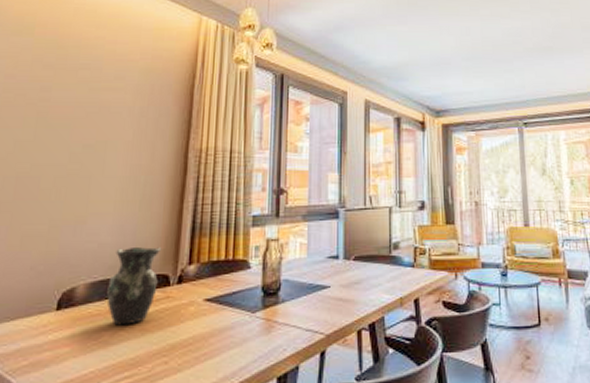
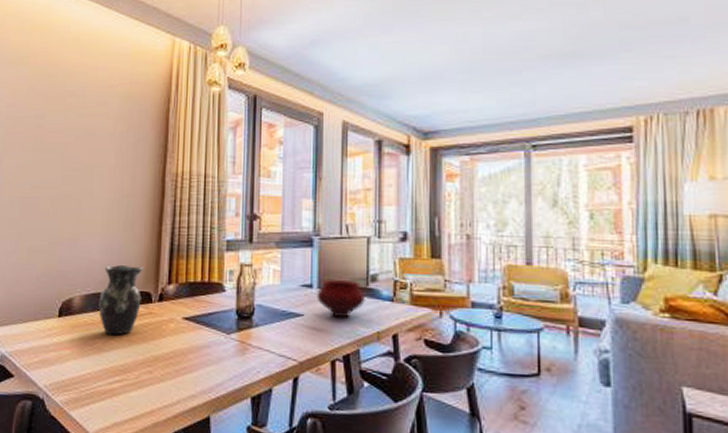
bowl: none [343,250,388,287] -> present [316,280,365,318]

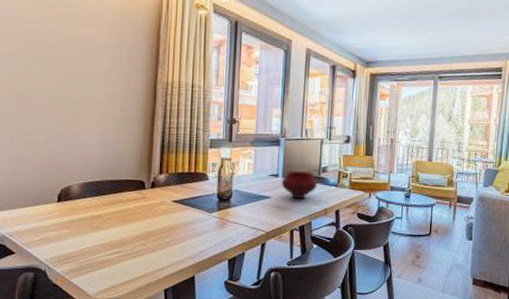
vase: present [99,264,144,336] -> none [96,157,138,216]

